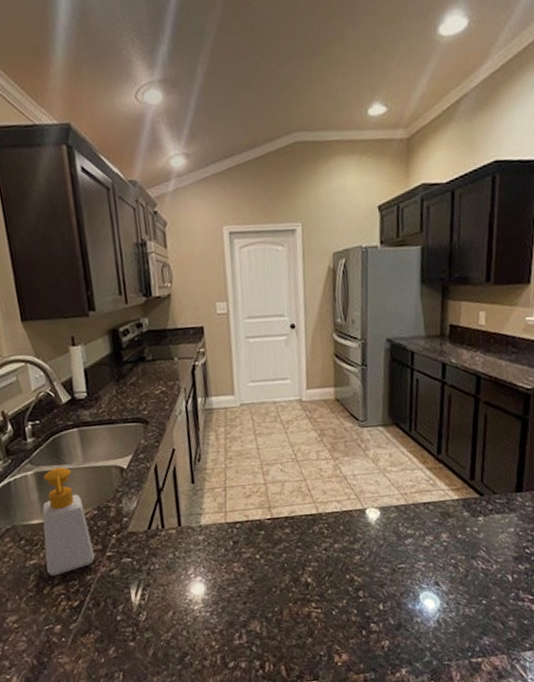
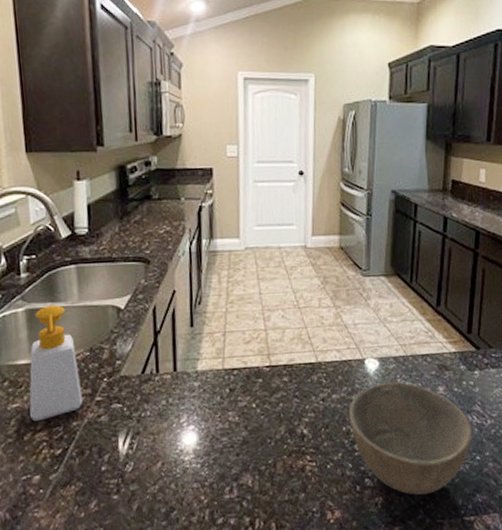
bowl: none [351,530,478,639] -> present [348,382,473,495]

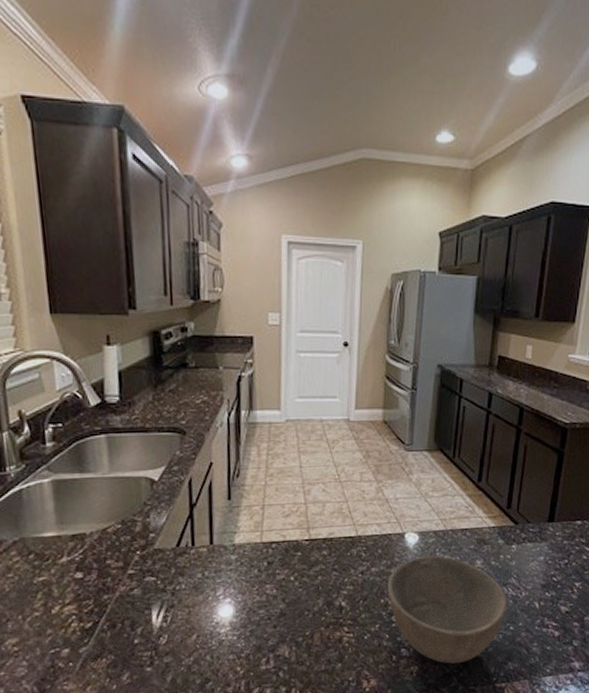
soap bottle: present [29,305,83,422] -> none [56,476,115,595]

